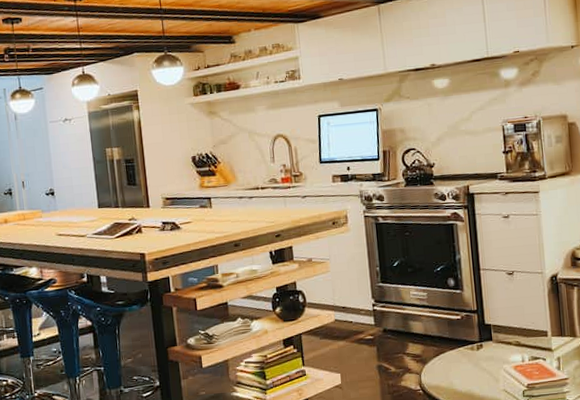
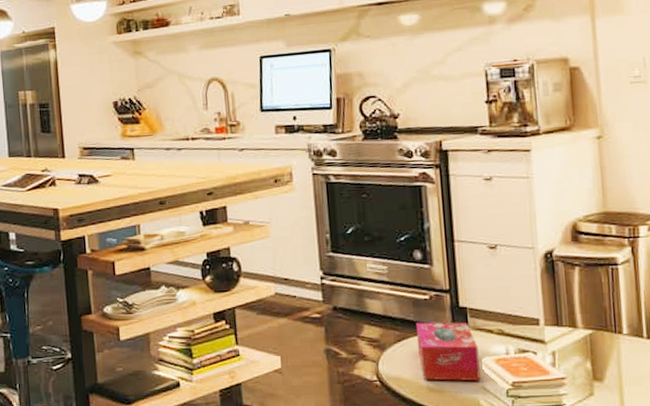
tissue box: none [450,337,503,387] -> present [415,322,481,381]

